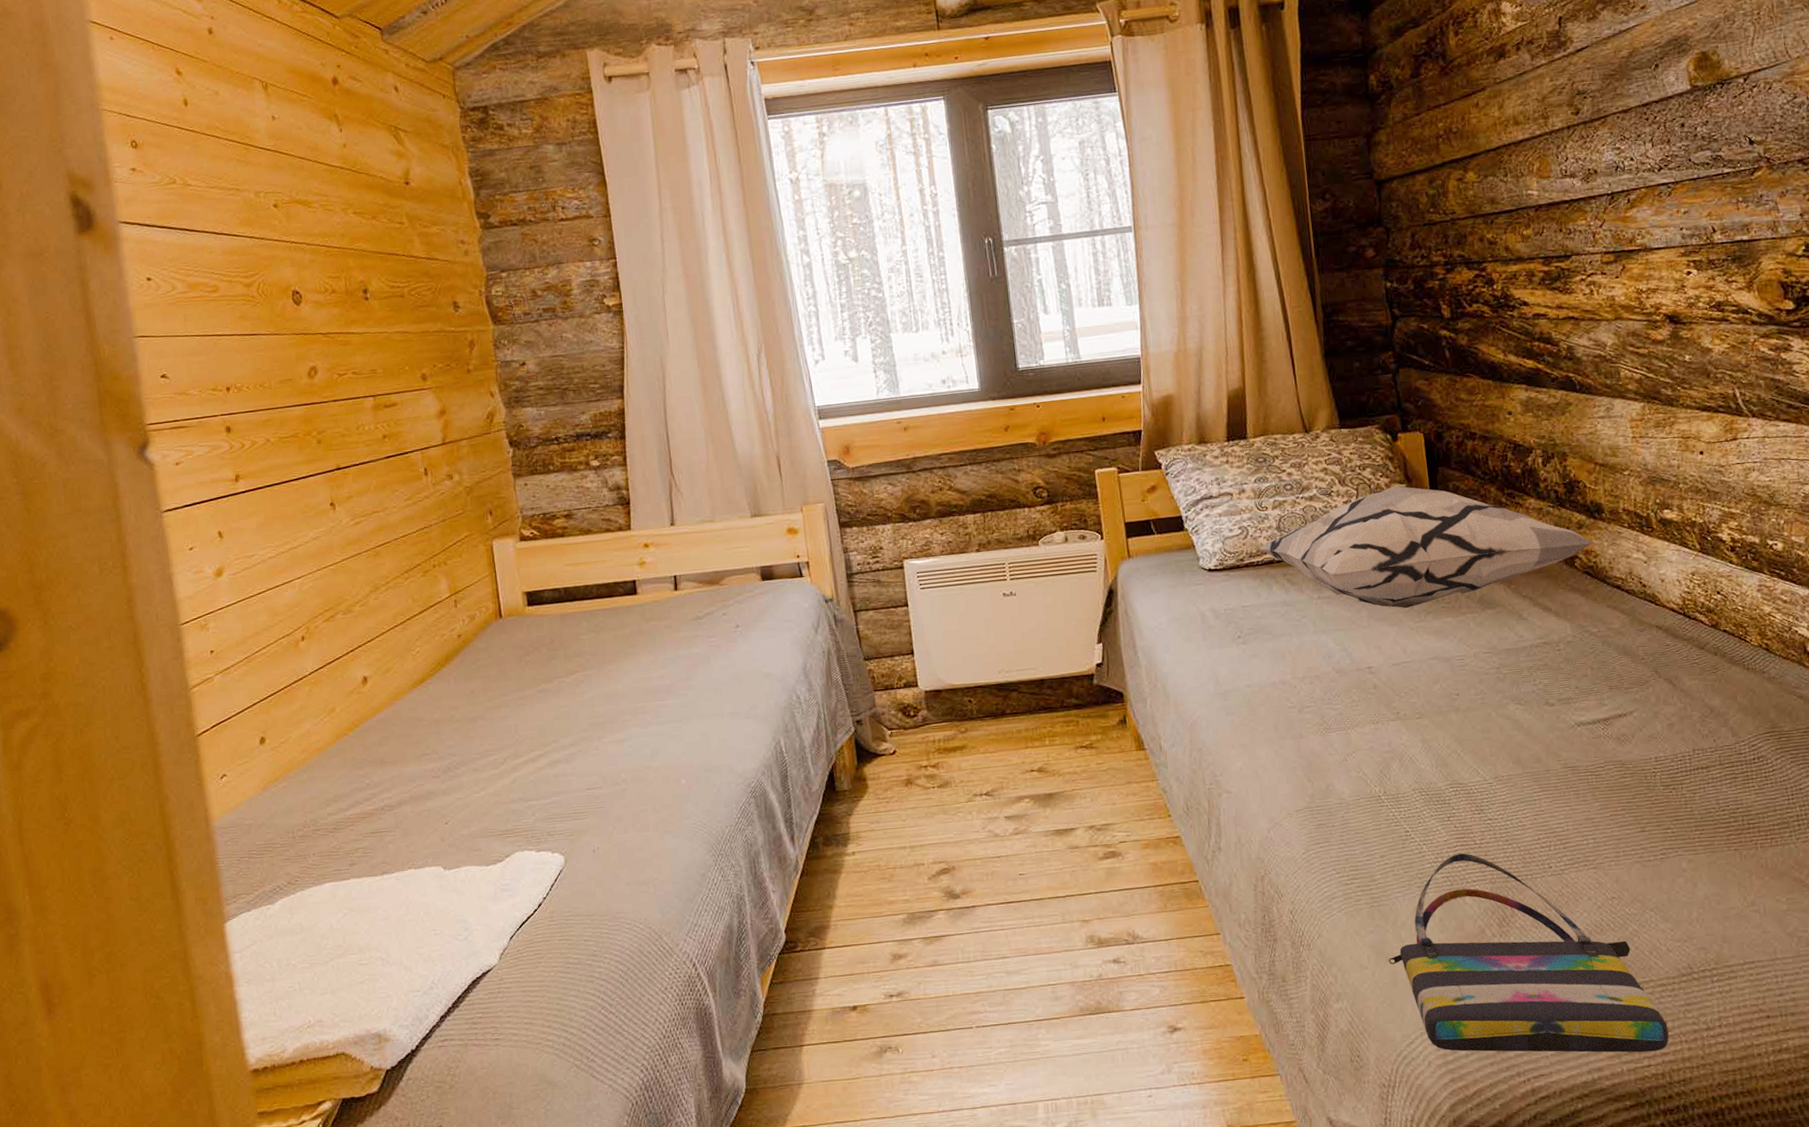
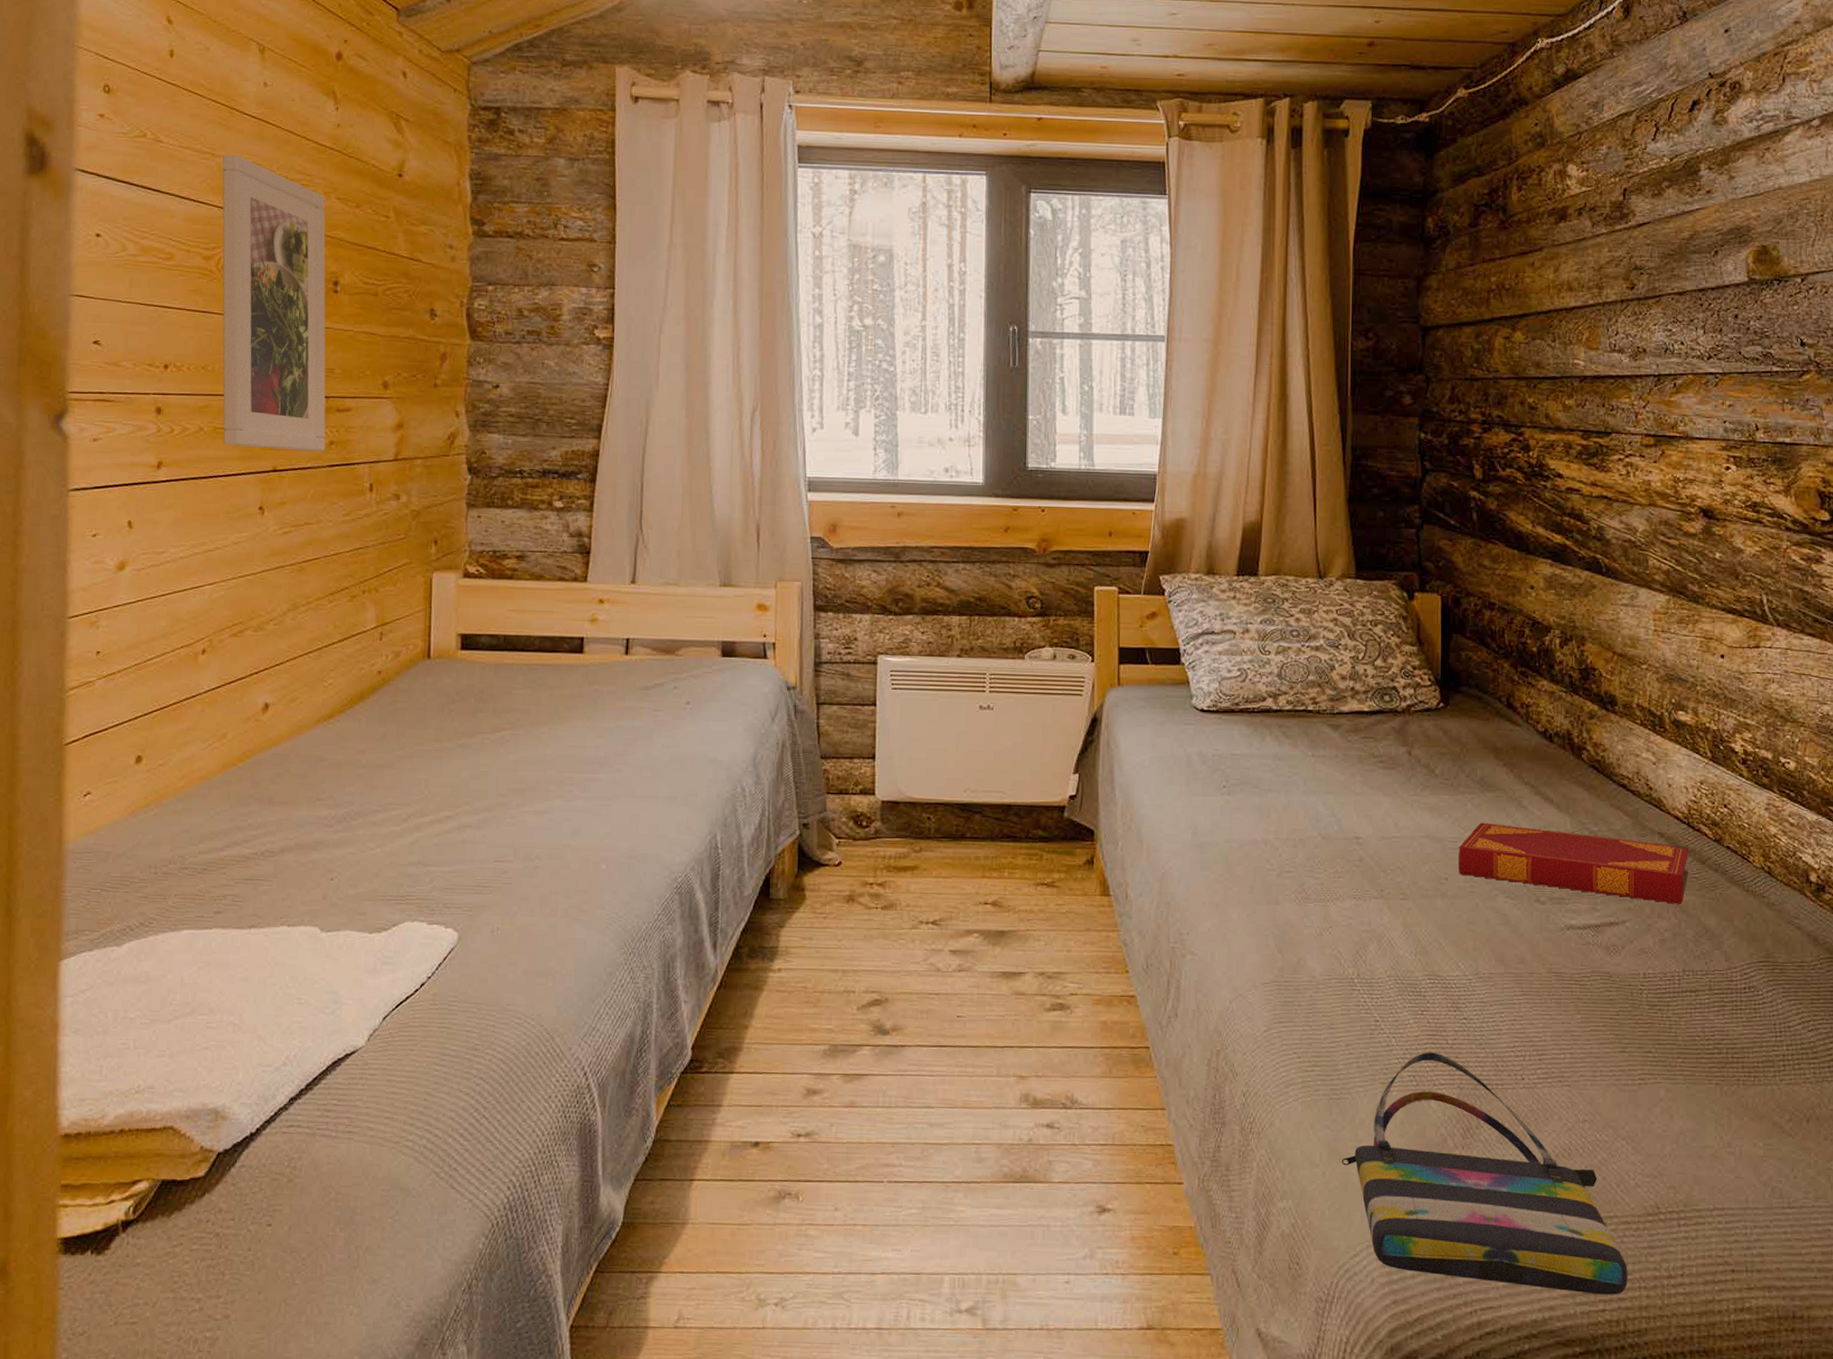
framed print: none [247,187,380,452] -> present [222,155,326,452]
decorative pillow: present [1259,486,1595,608] -> none [1257,648,1605,779]
hardback book: none [1466,635,1689,690] -> present [1459,822,1690,904]

